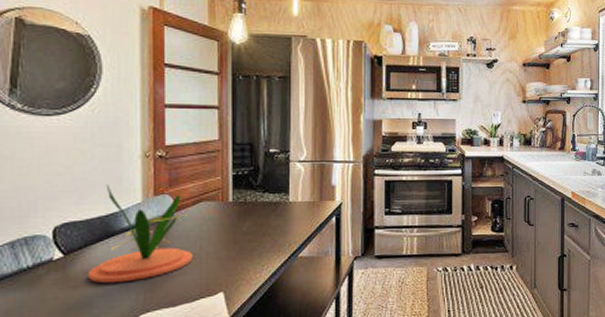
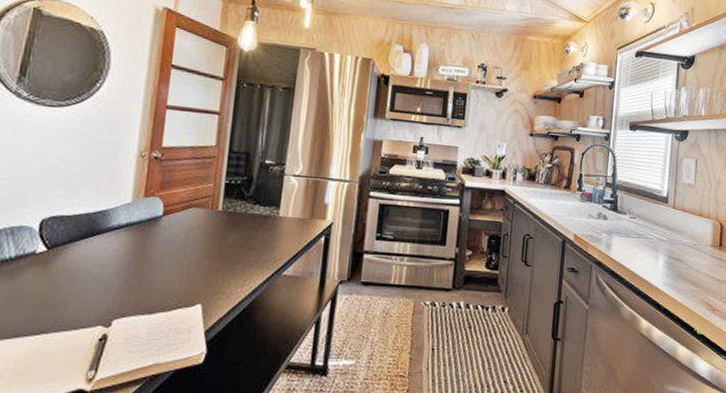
plant: present [89,185,192,284] -> none [68,182,178,284]

